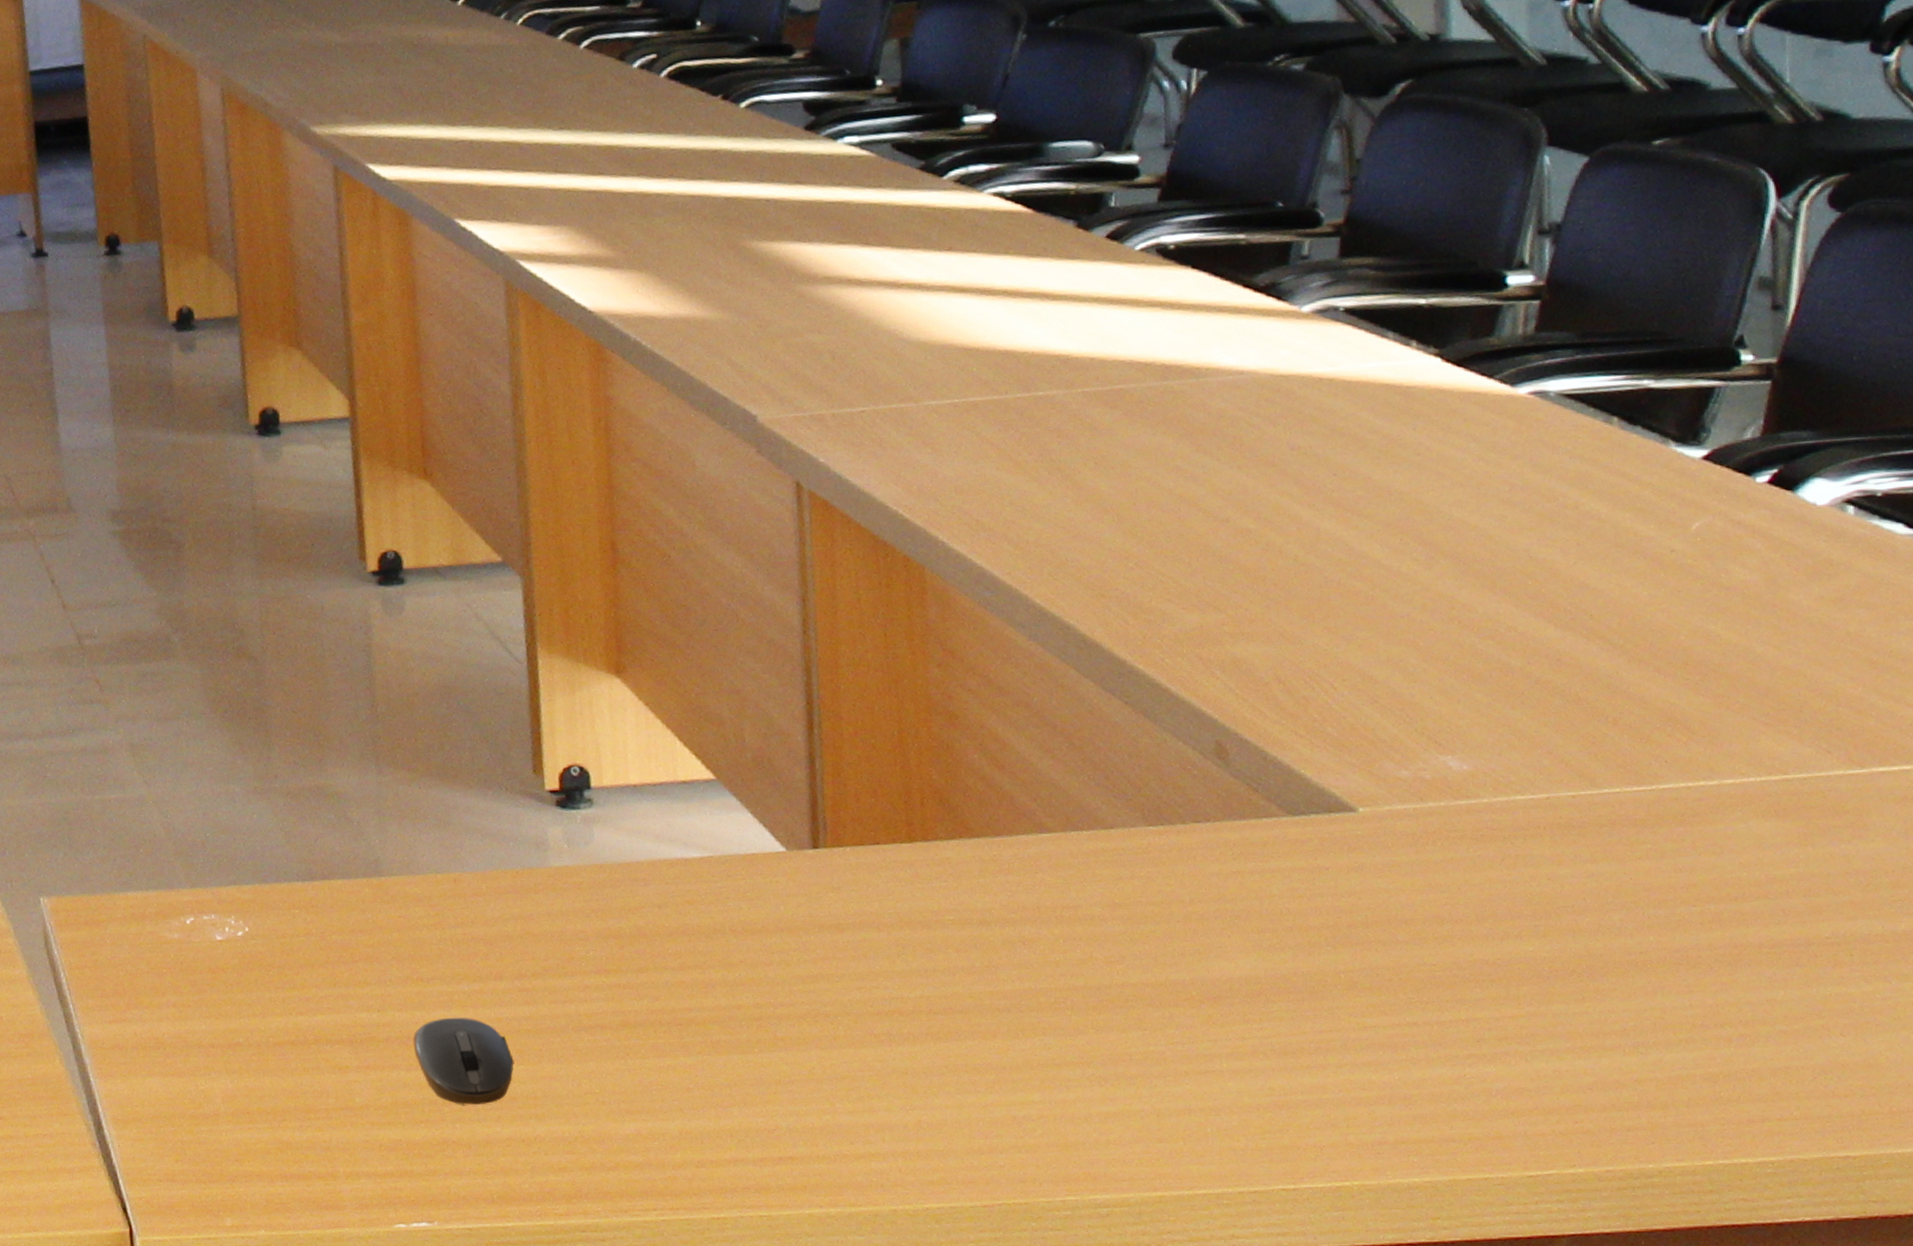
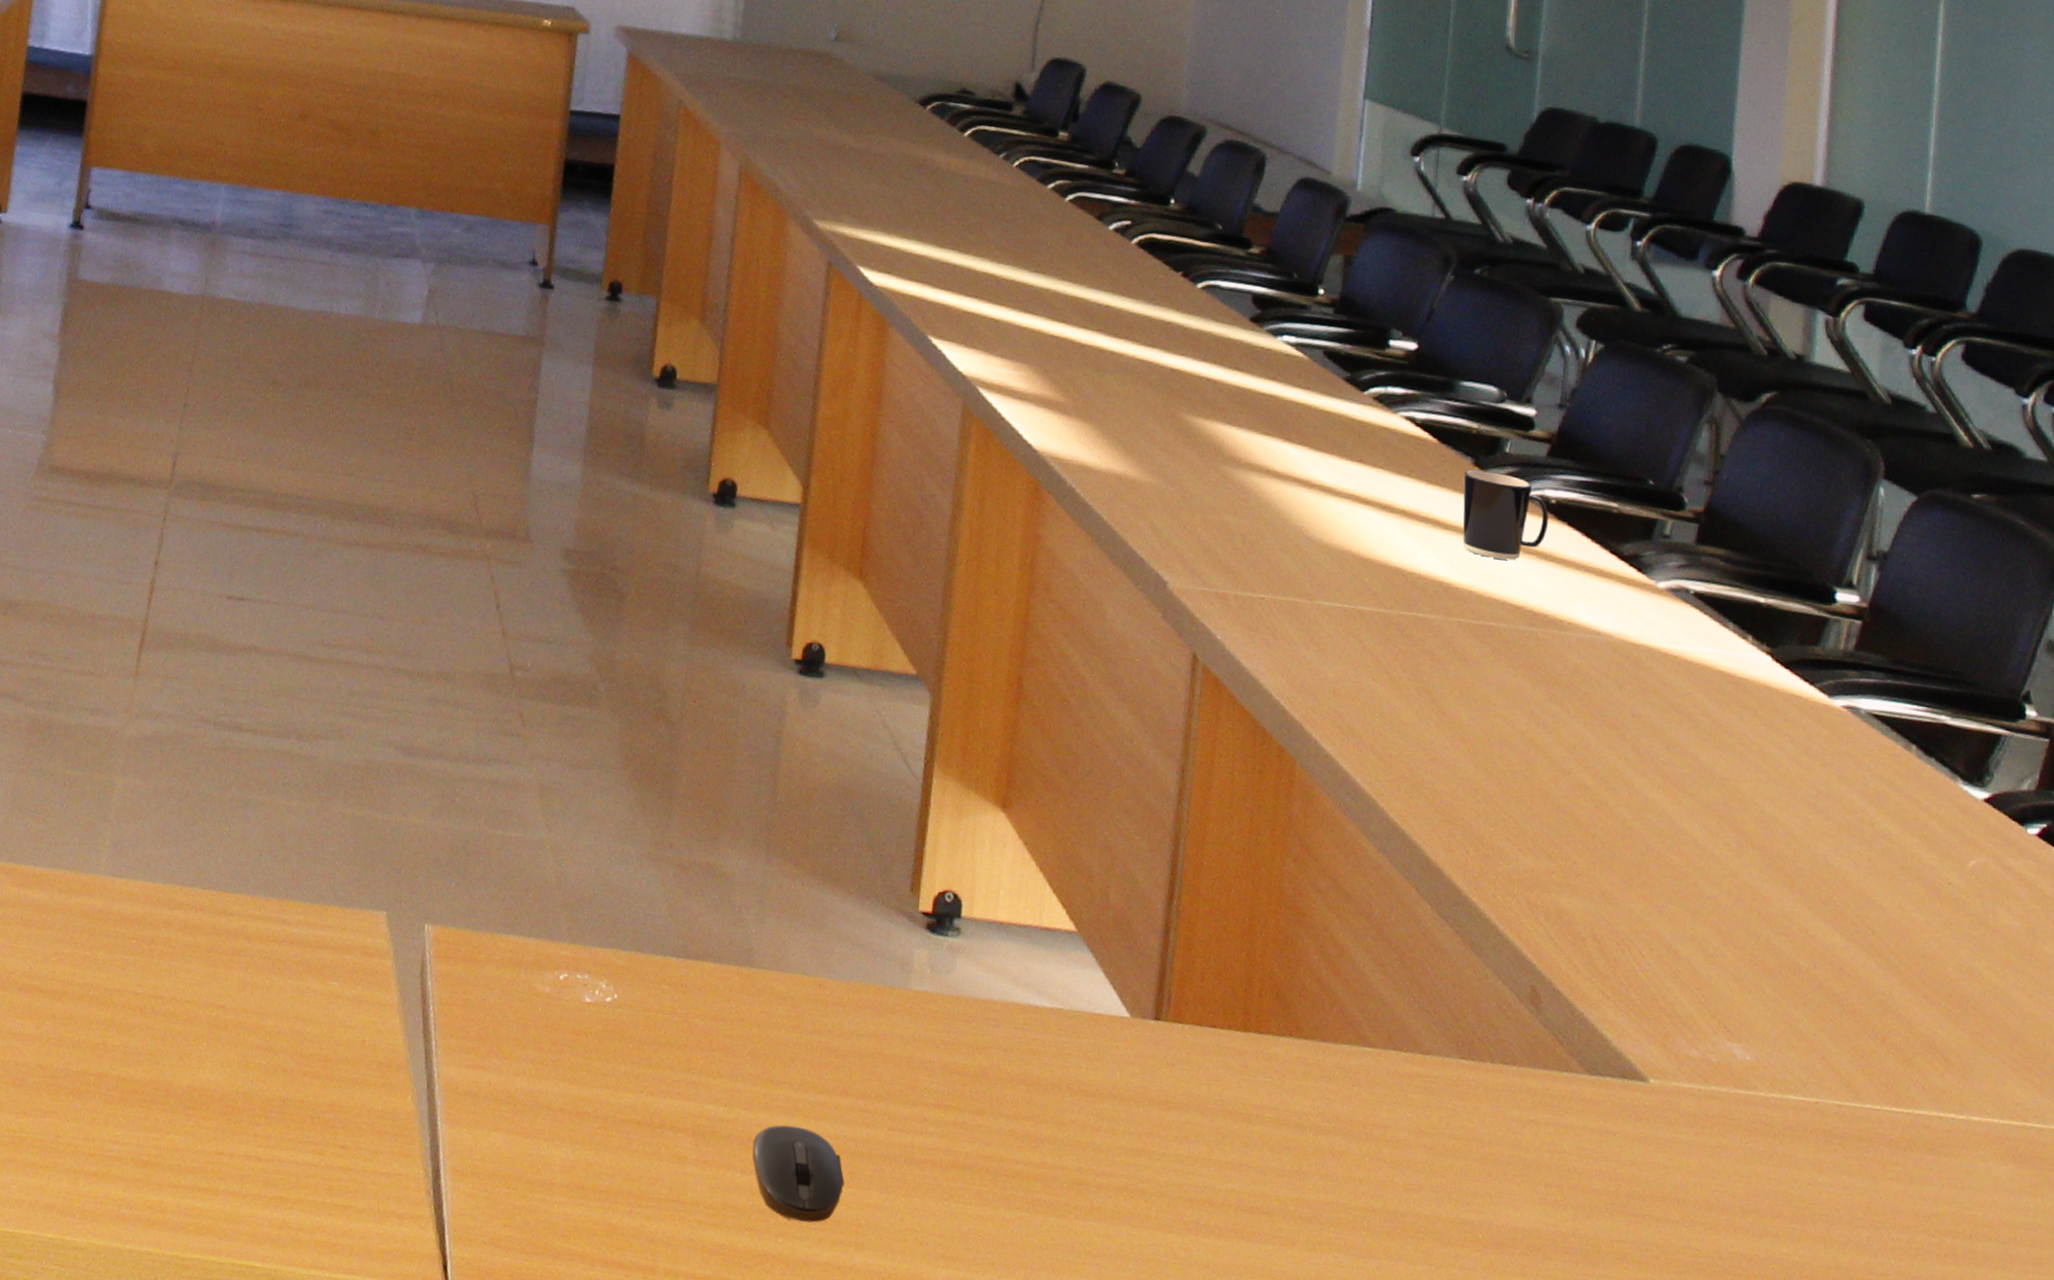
mug: none [1067,229,1170,320] -> present [1462,469,1549,560]

